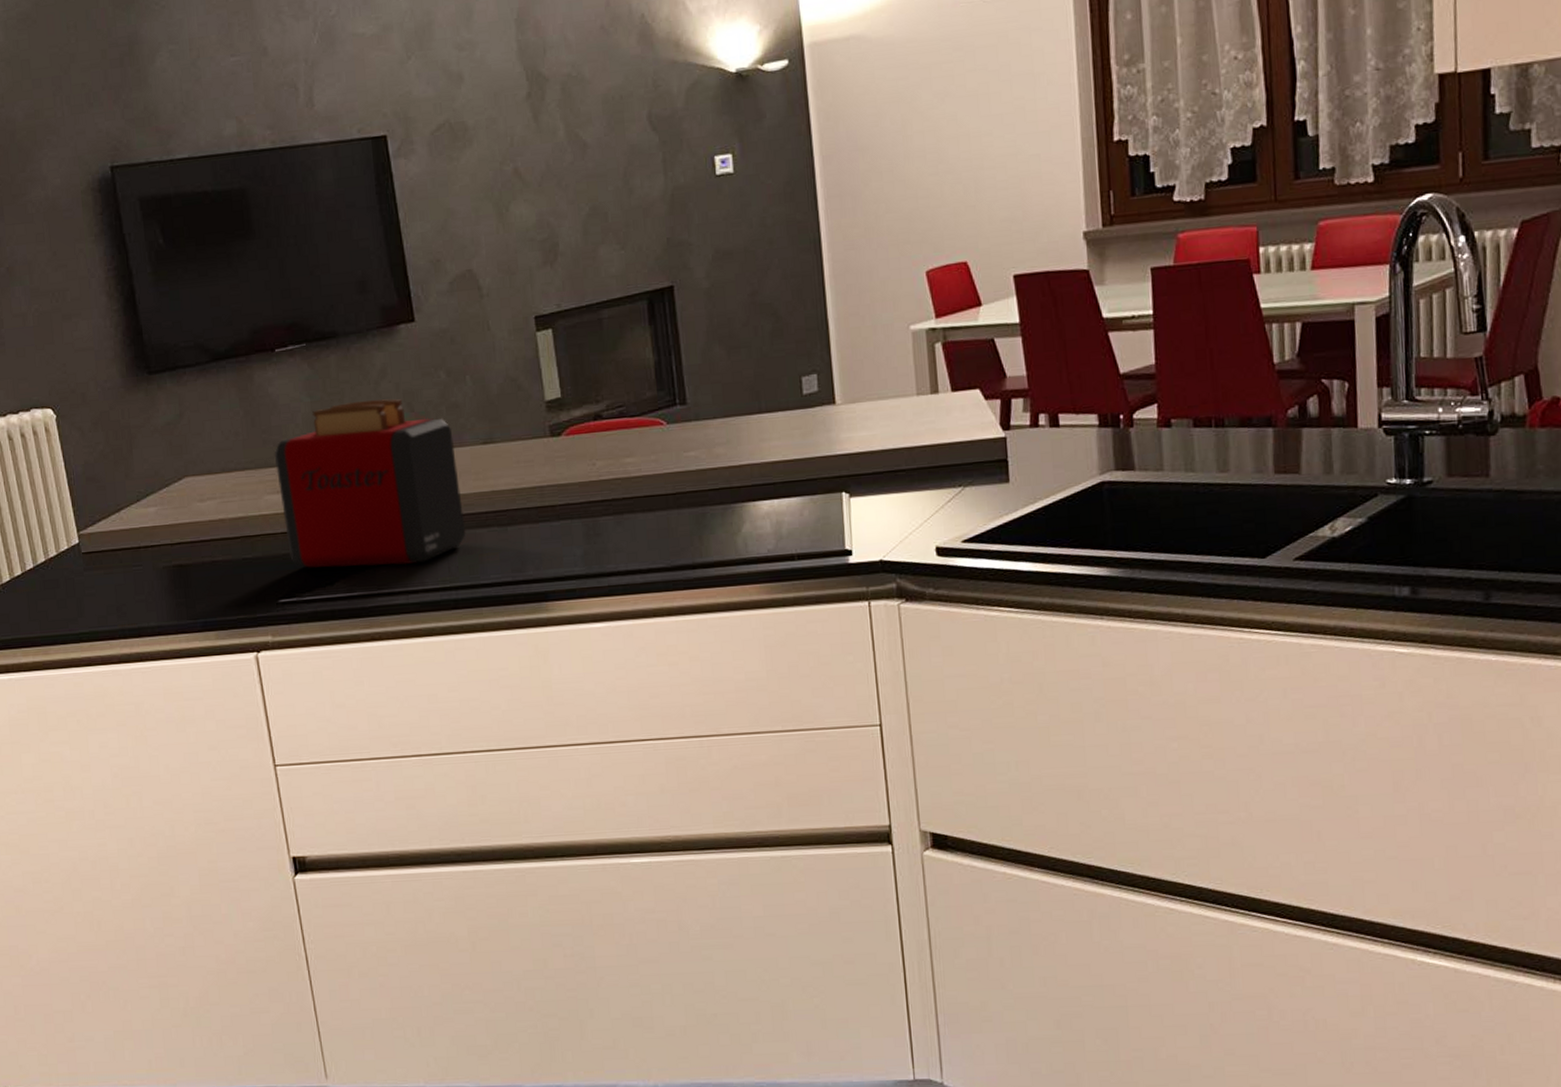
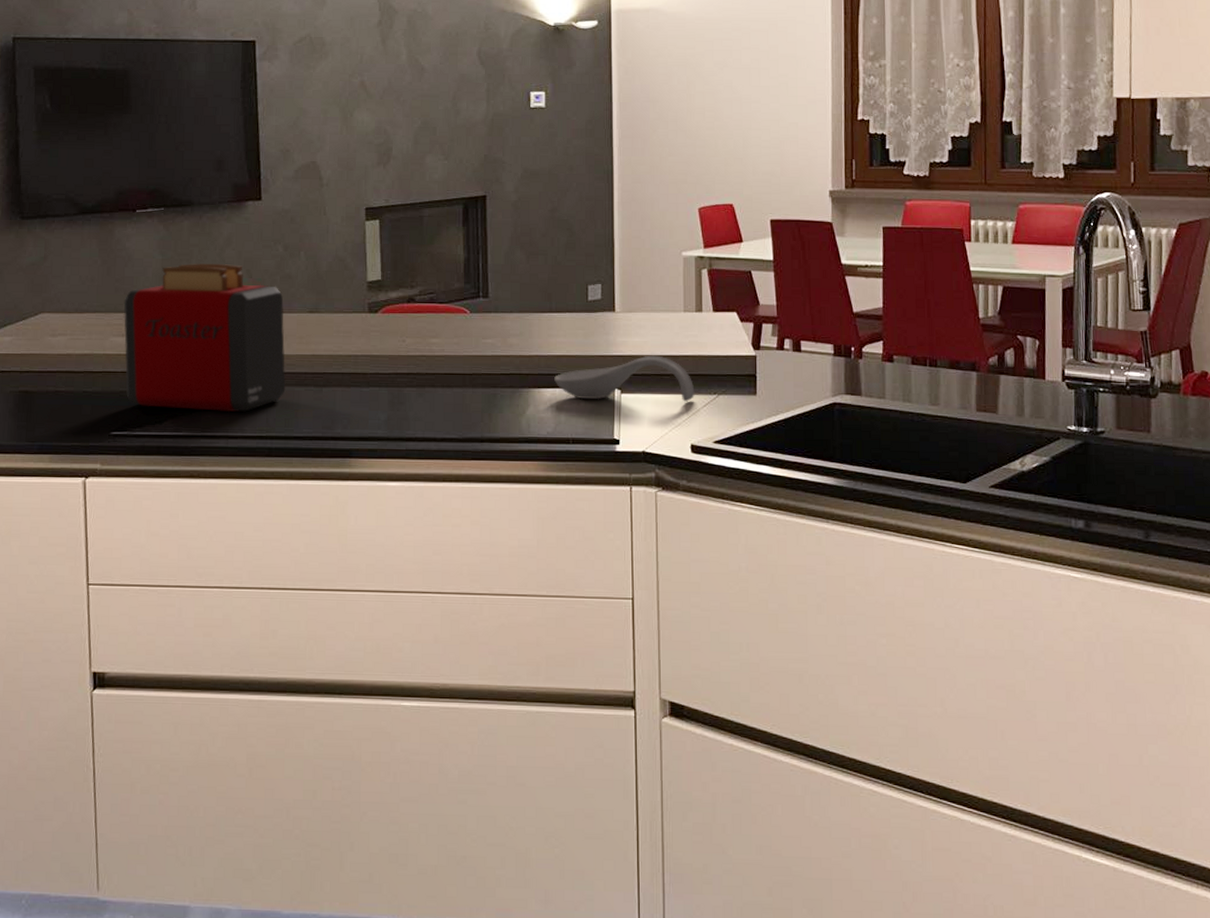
spoon rest: none [771,449,937,509] -> present [554,355,695,402]

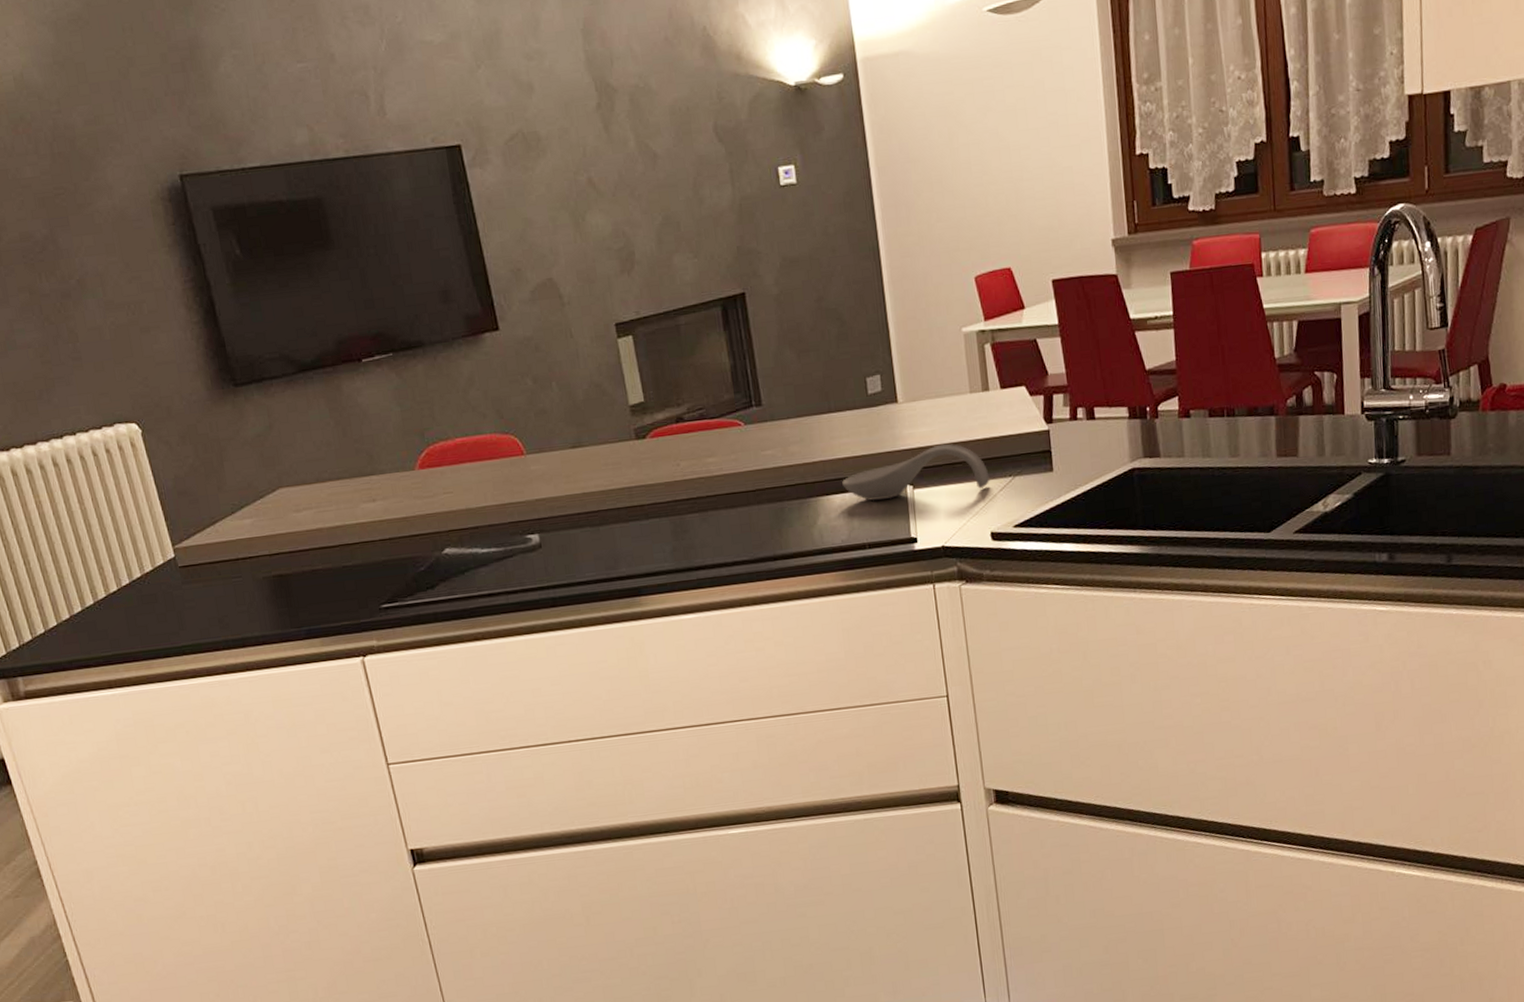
toaster: present [123,264,286,413] -> none [367,406,560,574]

